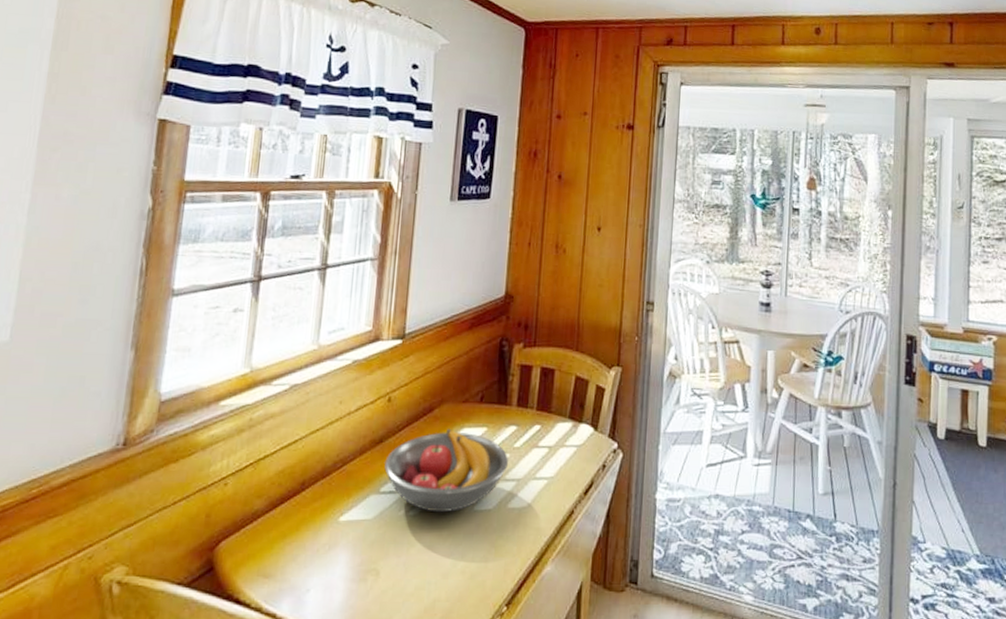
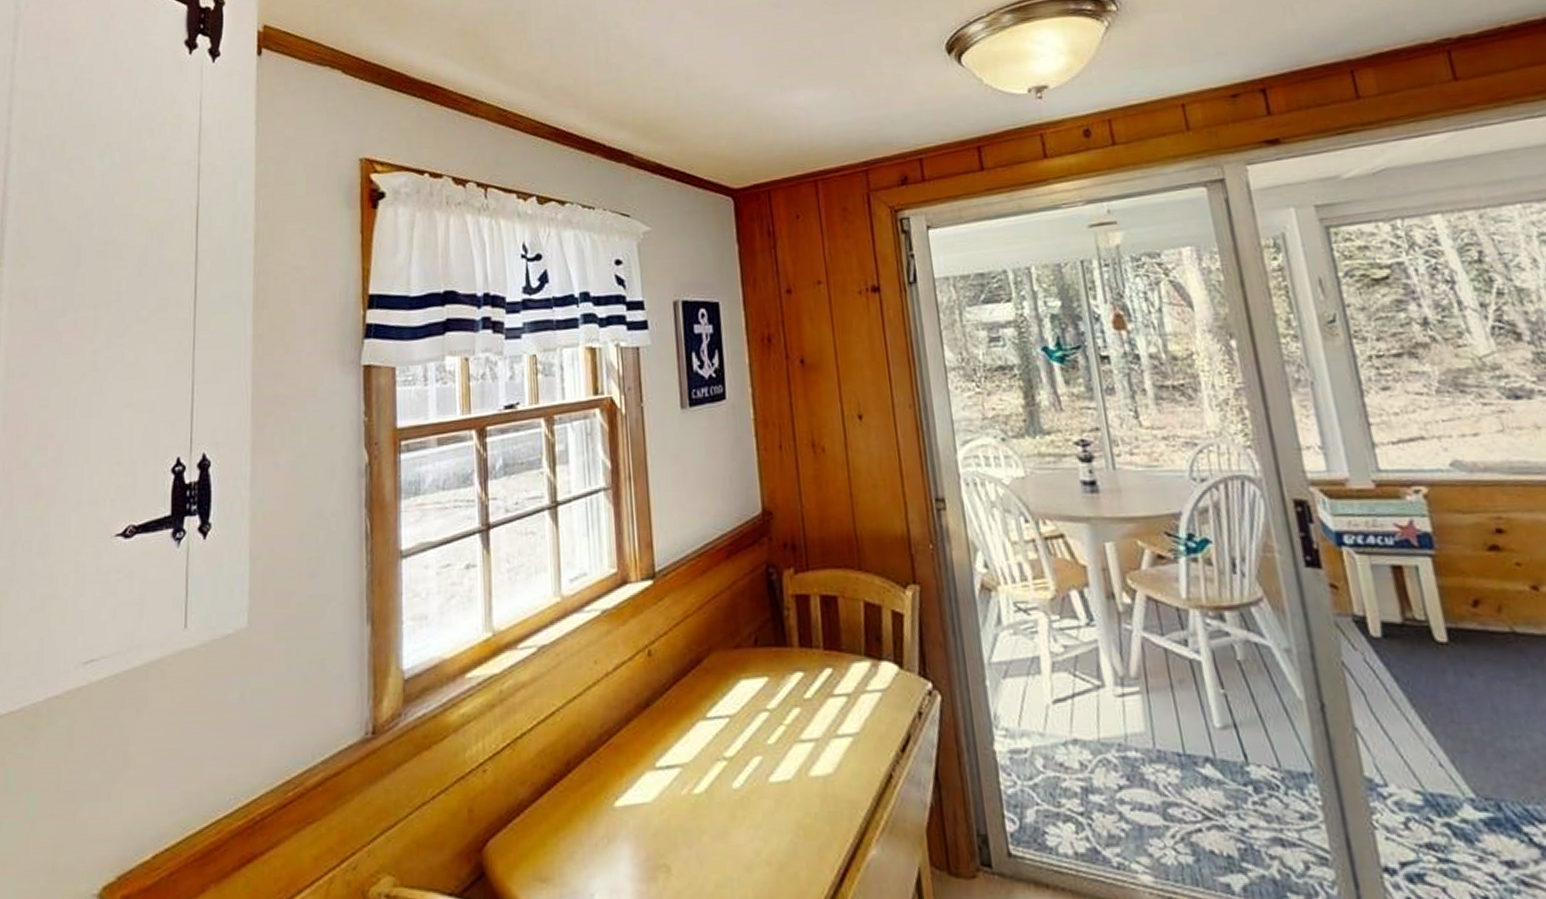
fruit bowl: present [384,428,509,513] -> none [656,682,802,789]

